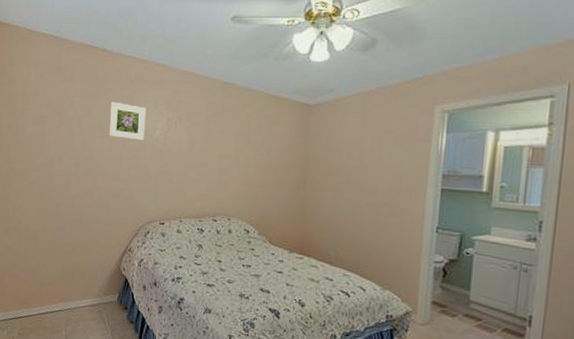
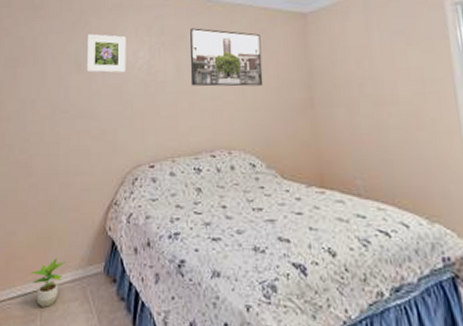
potted plant: none [57,286,87,323] -> present [30,257,67,307]
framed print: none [201,107,268,166] -> present [190,28,263,87]

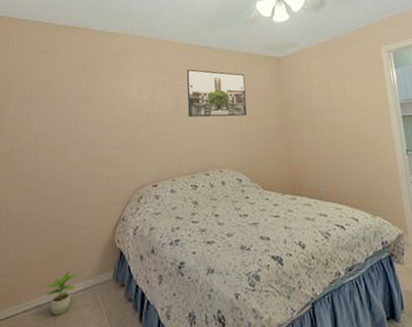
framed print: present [86,33,126,73] -> none [95,74,132,108]

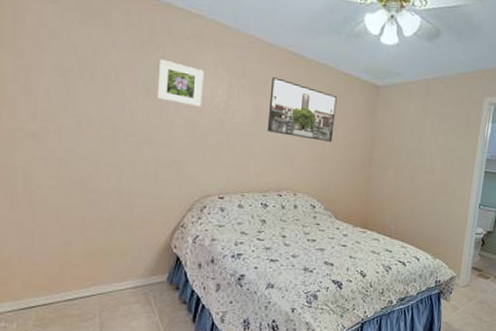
potted plant: present [44,270,79,315] -> none [88,267,129,308]
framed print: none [95,74,132,108] -> present [156,58,204,108]

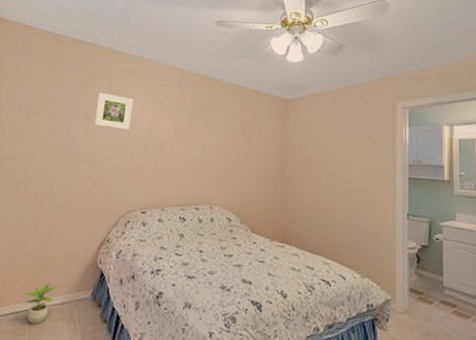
potted plant: none [88,267,129,308] -> present [24,282,58,325]
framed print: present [267,77,337,142] -> none [185,99,249,155]

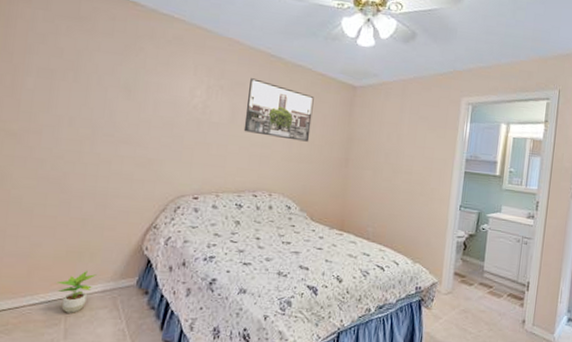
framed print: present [94,92,133,130] -> none [136,61,184,108]
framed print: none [185,99,249,155] -> present [243,78,314,142]

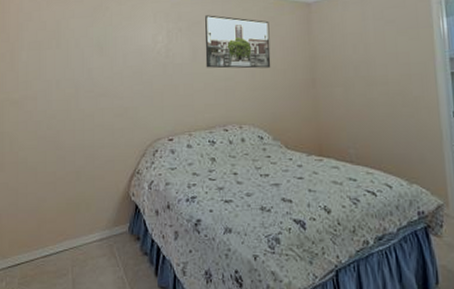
potted plant: present [56,270,98,313] -> none [61,220,94,263]

